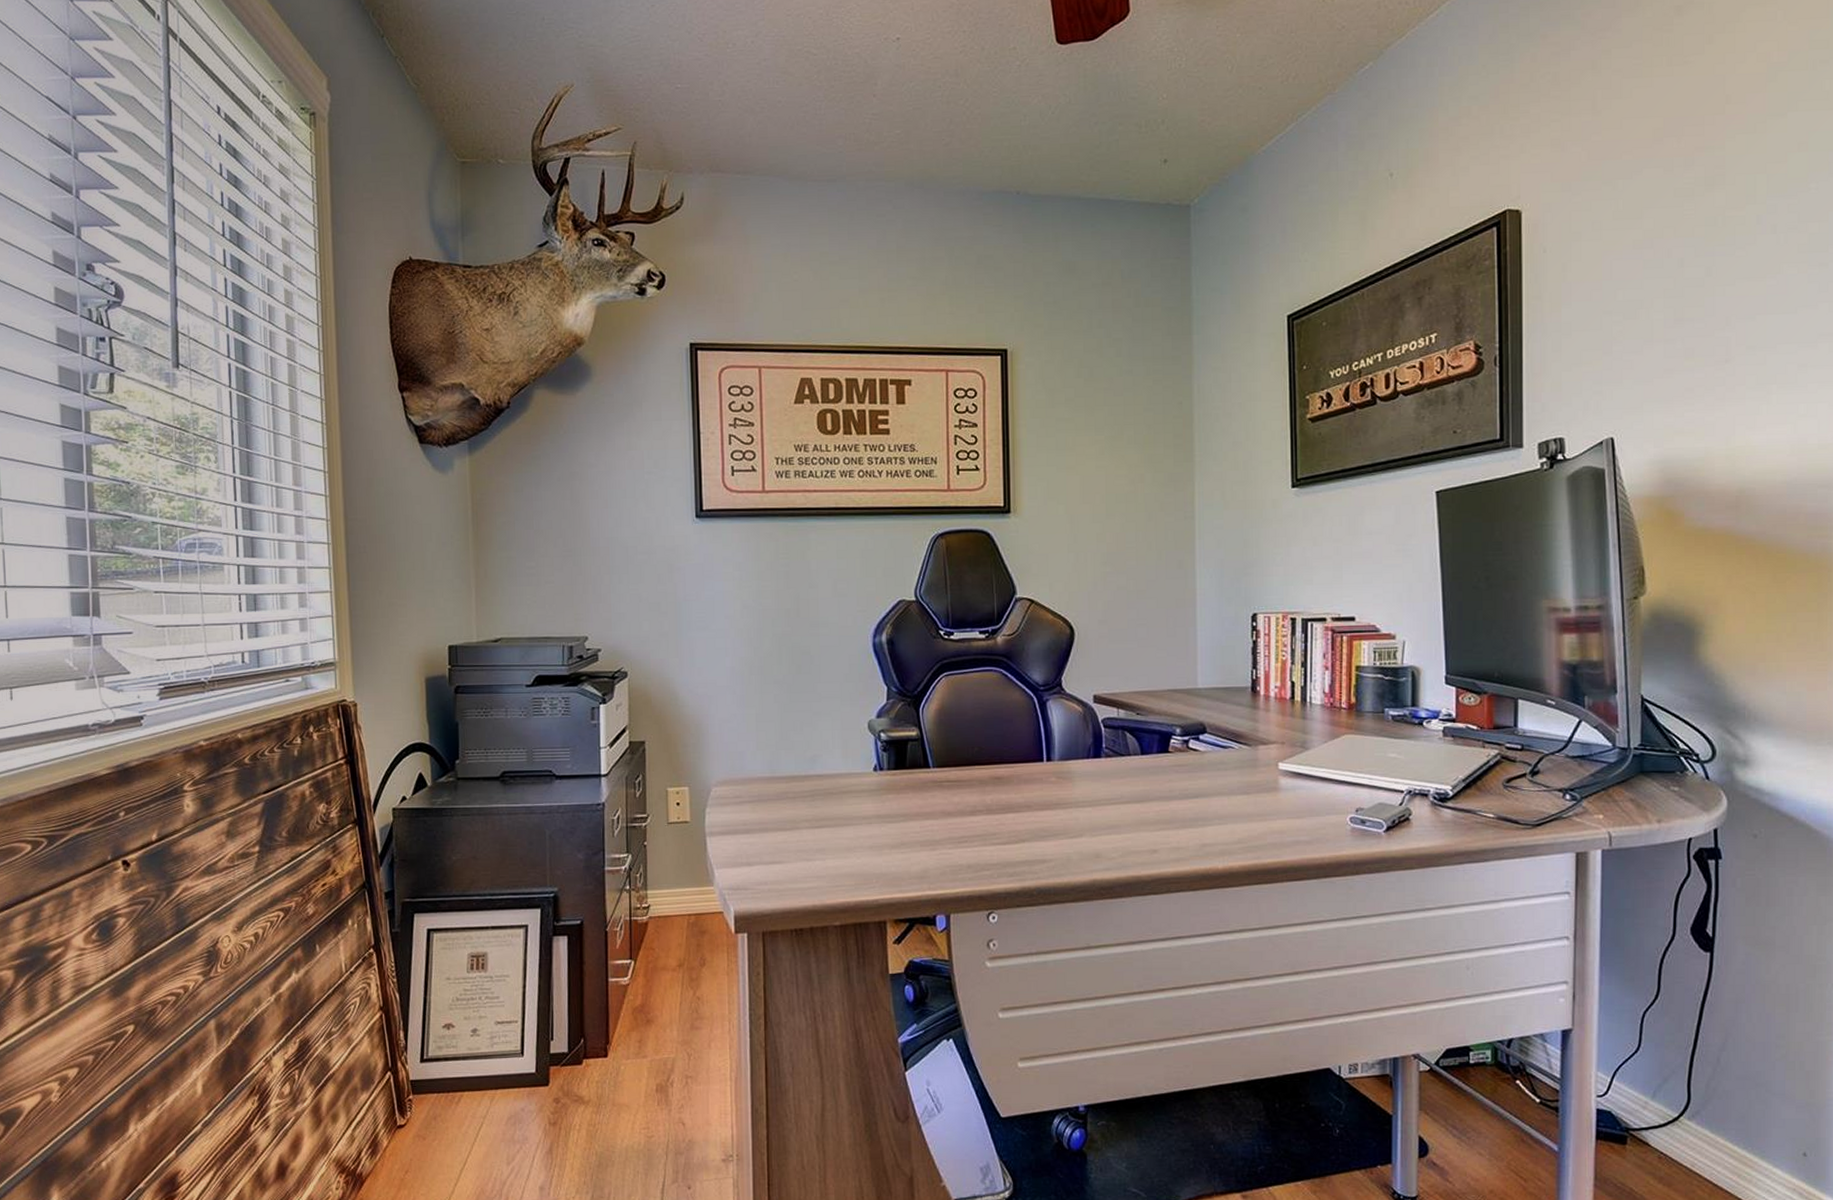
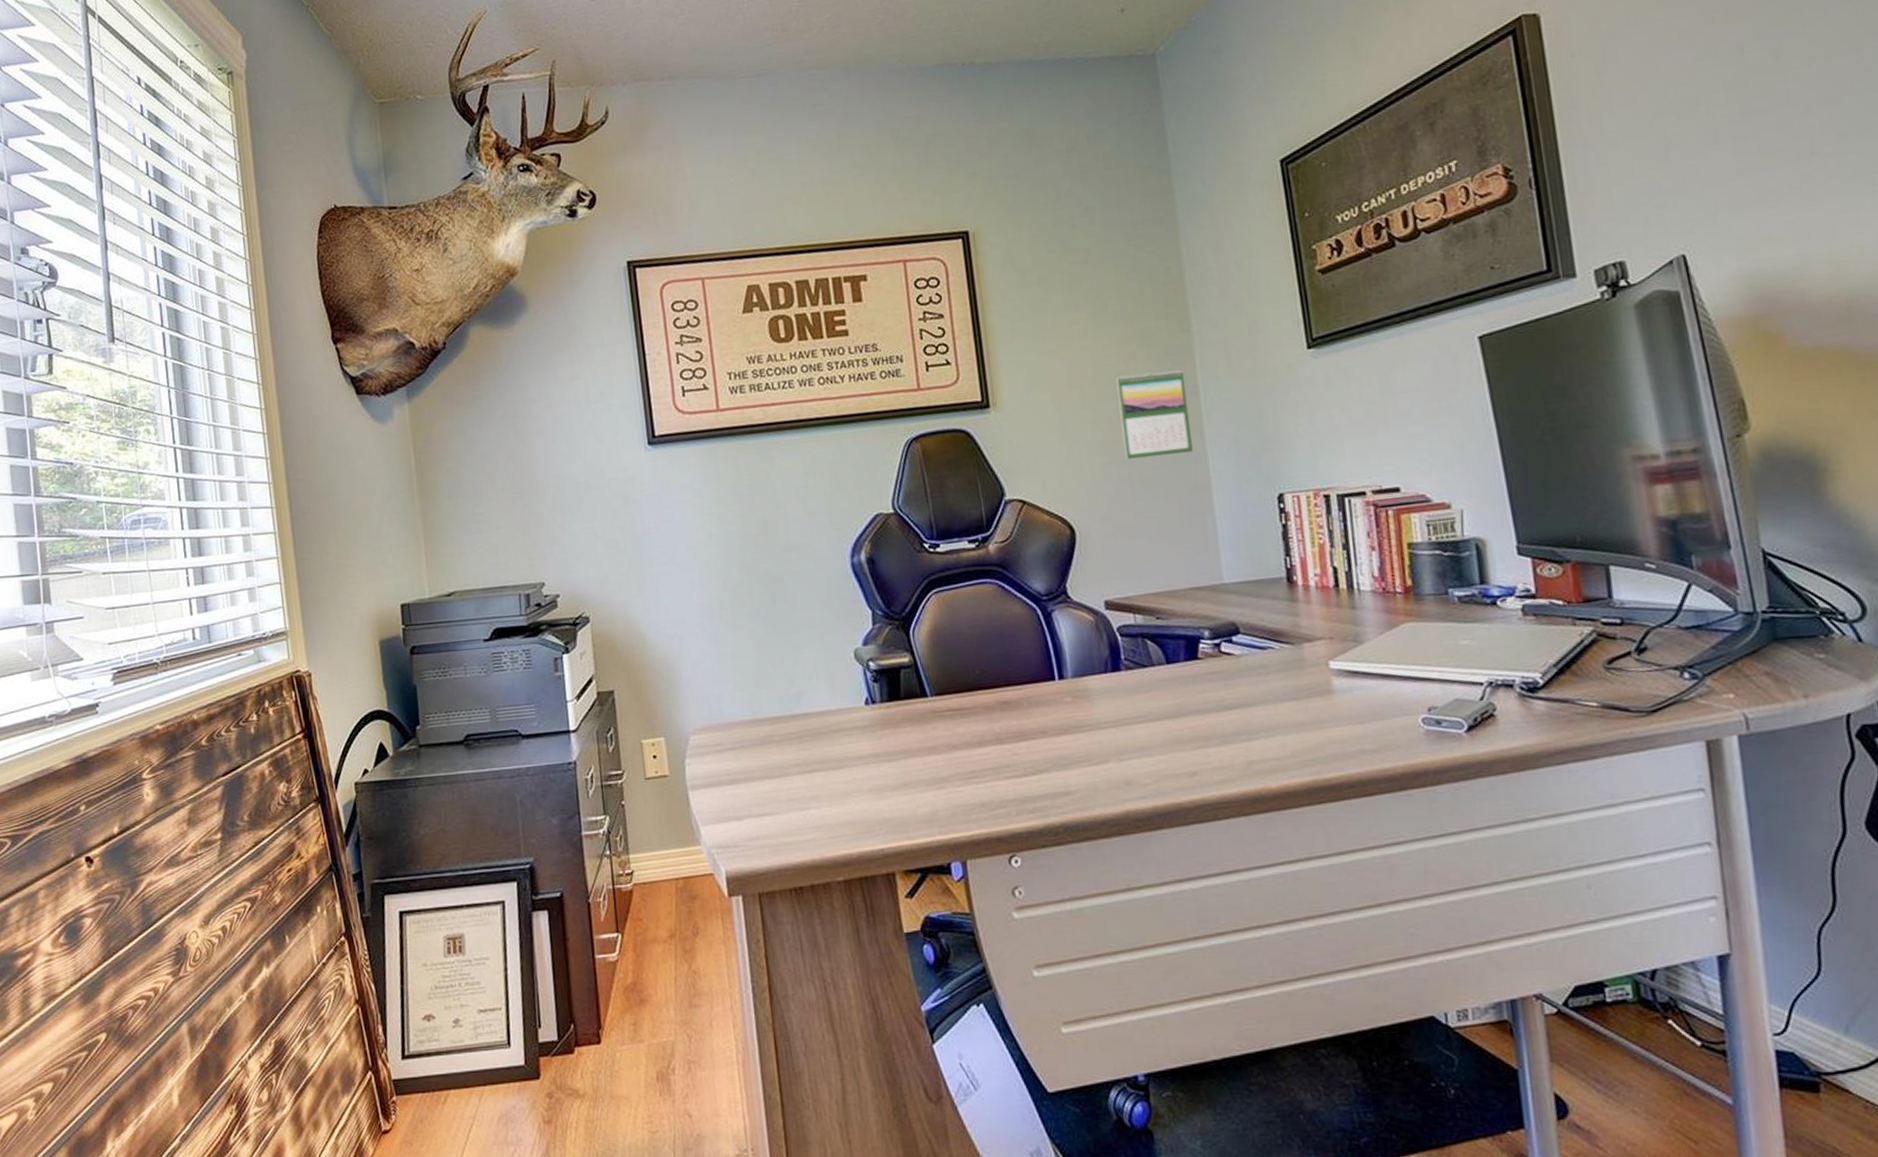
calendar: none [1124,495,1184,571] -> present [1116,370,1193,459]

